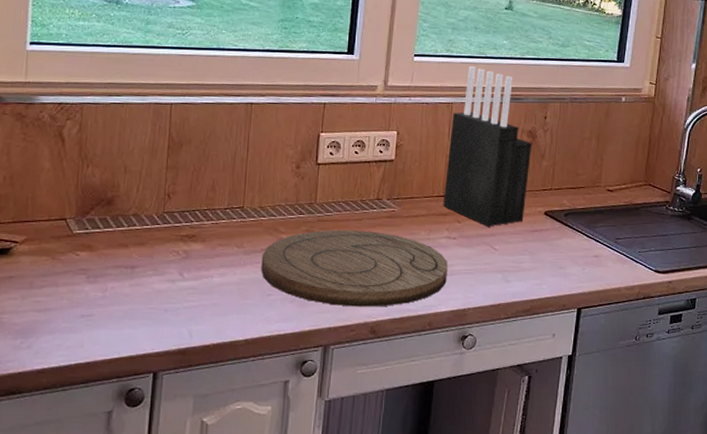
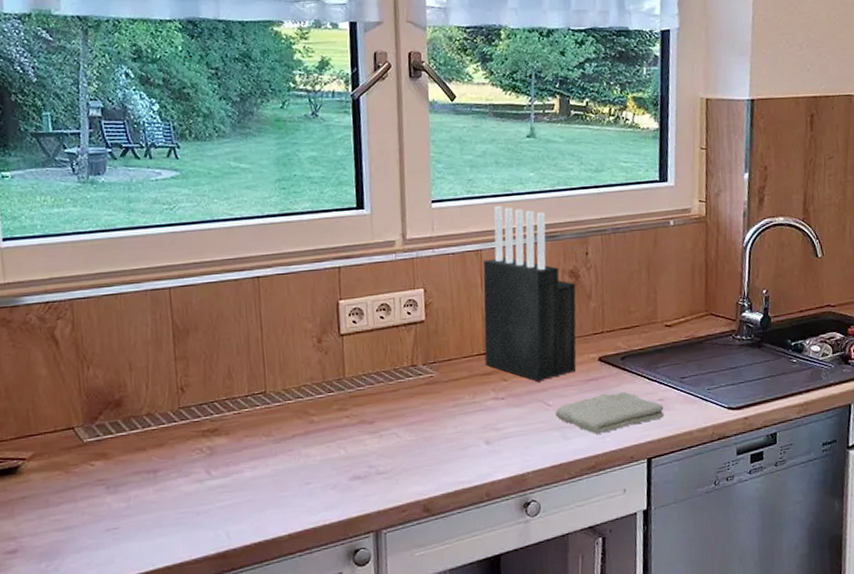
cutting board: present [261,229,448,307] -> none [293,401,500,487]
washcloth: none [500,245,598,281] -> present [555,392,664,434]

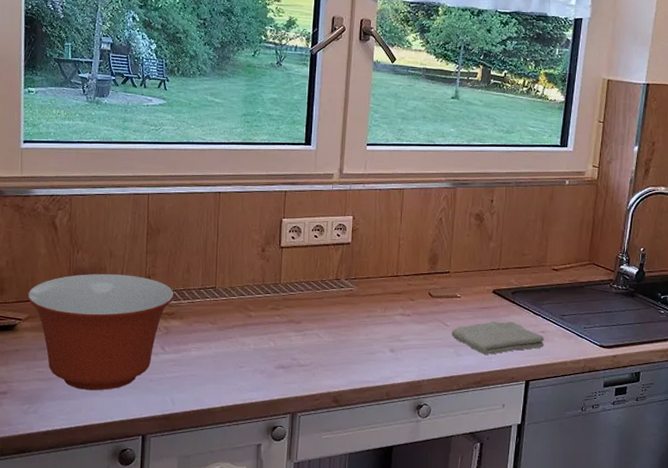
mixing bowl: none [28,389,217,536] -> present [27,274,175,391]
knife block: present [483,206,576,382] -> none [397,154,480,305]

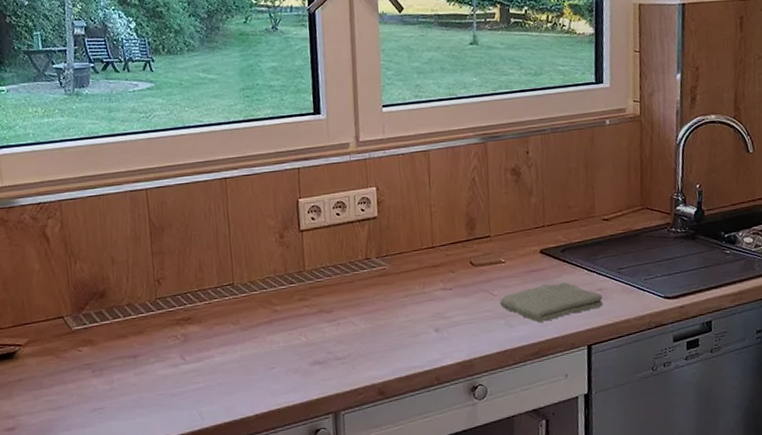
mixing bowl: present [27,274,175,391] -> none [24,281,190,415]

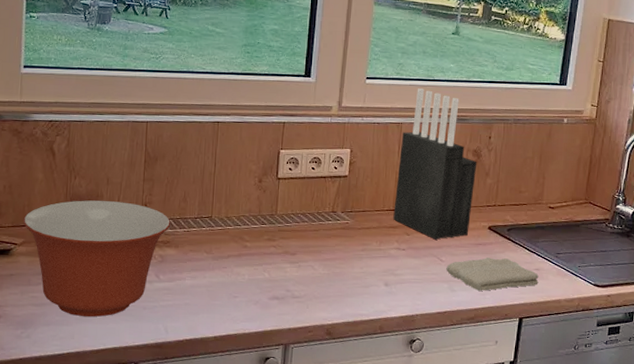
mixing bowl: none [24,281,190,415] -> present [23,200,171,317]
knife block: none [430,109,519,273] -> present [393,88,477,240]

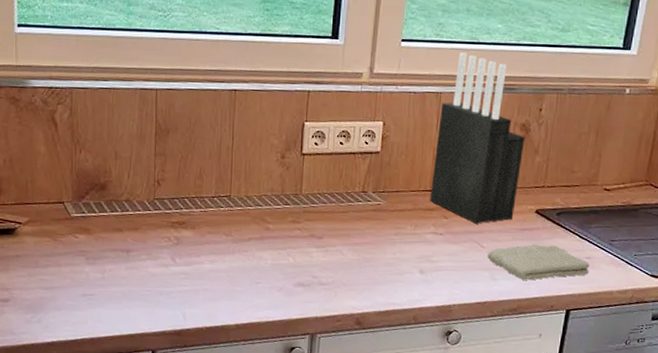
mixing bowl: present [23,200,171,317] -> none [26,176,186,302]

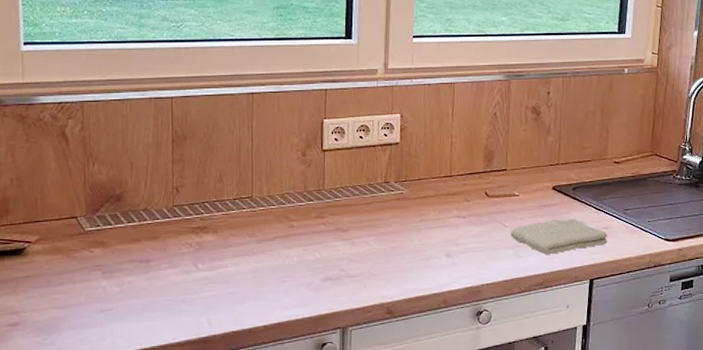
knife block: present [430,53,526,224] -> none [451,45,537,204]

